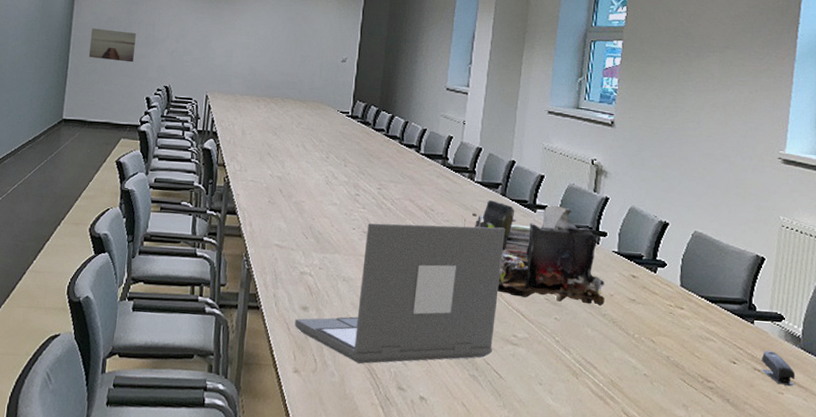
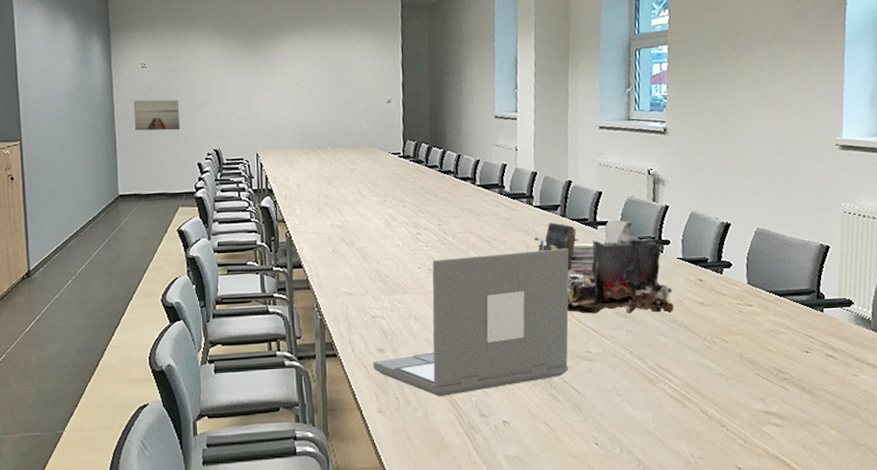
stapler: present [761,350,796,386] -> none [833,336,869,367]

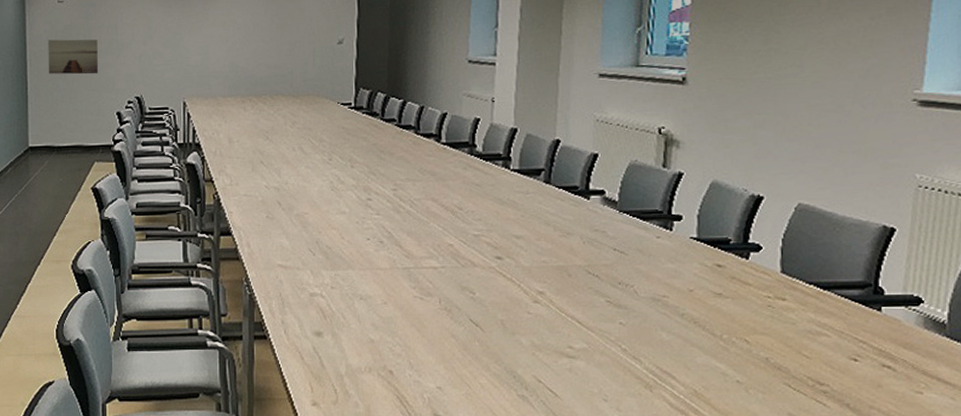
laptop: present [373,248,569,397] -> none [308,222,552,392]
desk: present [527,220,674,314] -> none [500,188,682,305]

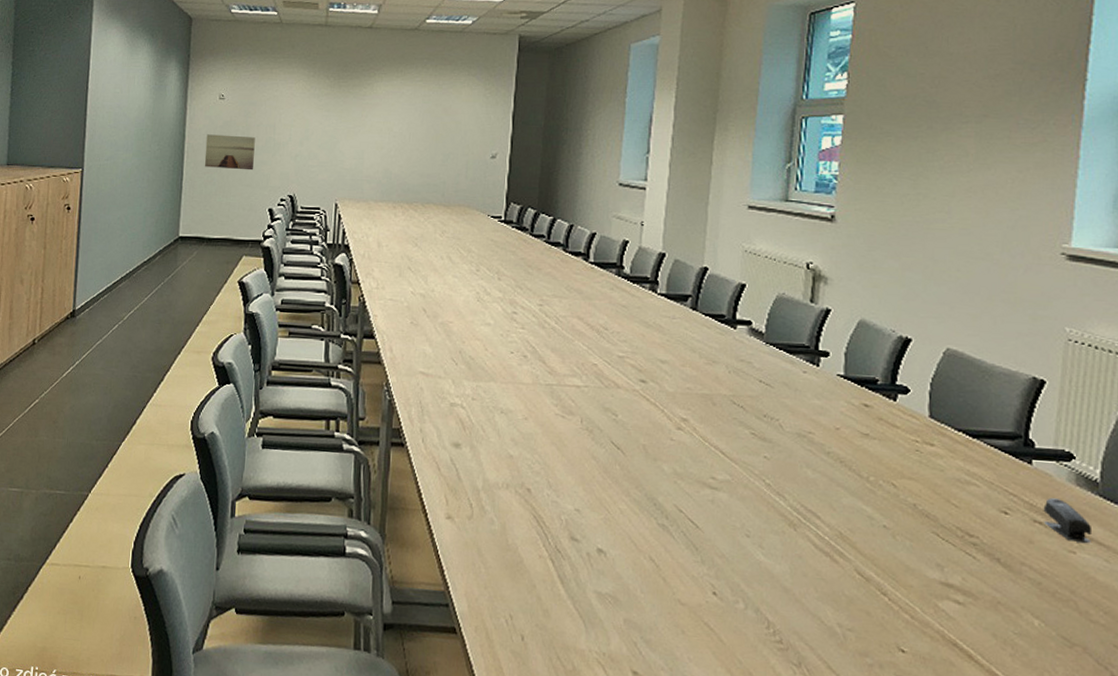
stapler: none [892,342,939,383] -> present [1043,498,1093,543]

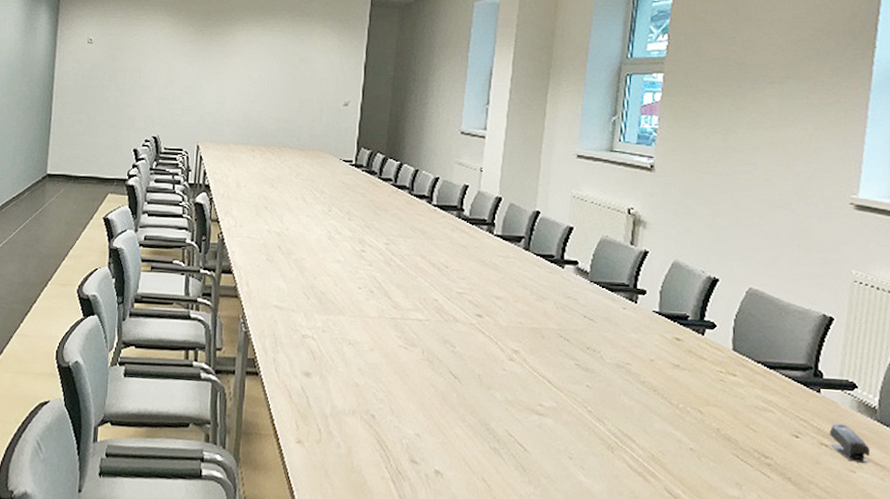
wall art: present [204,134,255,171] -> none [72,76,122,112]

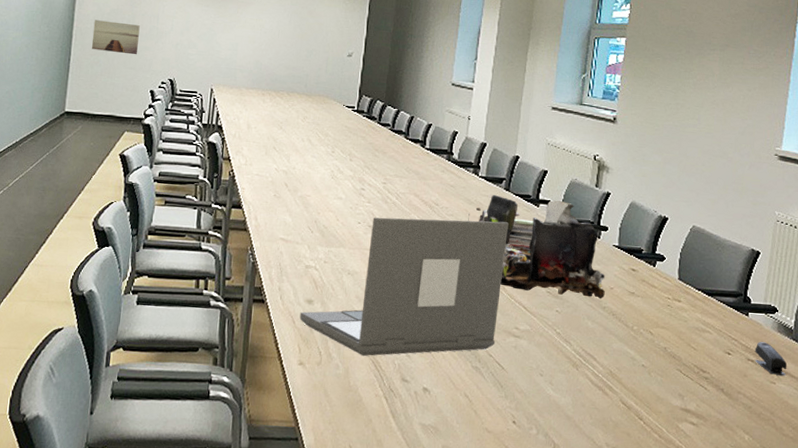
wall art: none [72,76,122,112] -> present [91,20,140,55]
laptop: none [296,281,529,435] -> present [299,217,509,357]
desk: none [482,255,644,373] -> present [468,195,605,299]

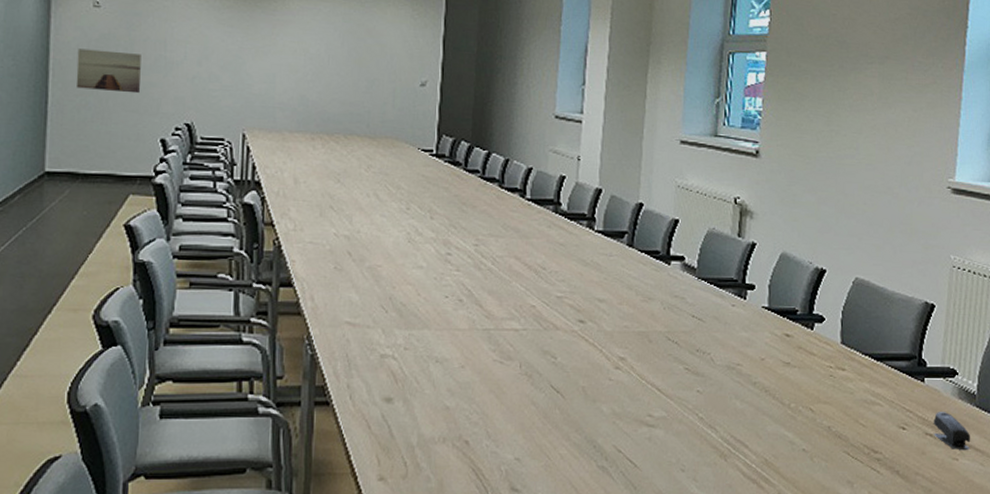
laptop: present [299,217,509,357] -> none [376,285,634,464]
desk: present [468,195,605,299] -> none [584,253,755,373]

